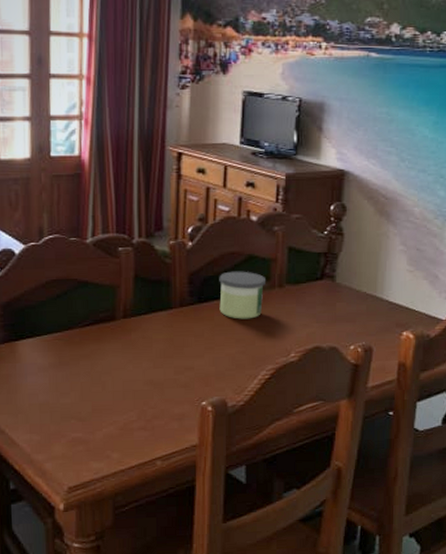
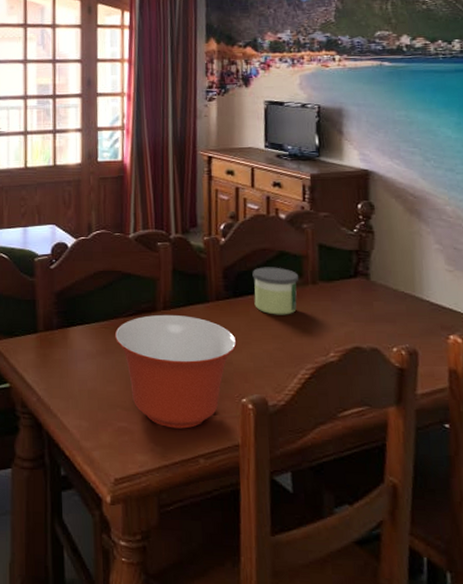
mixing bowl: none [69,322,199,435] -> present [114,314,237,429]

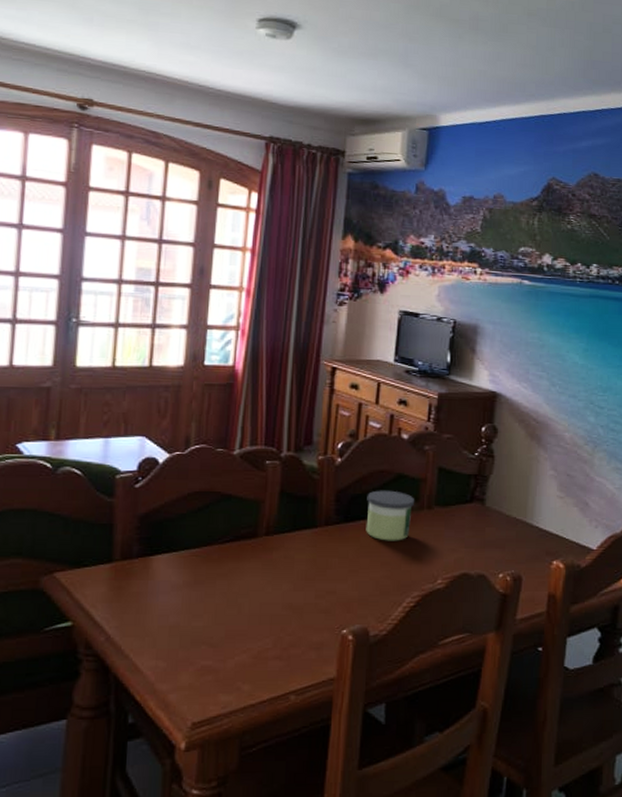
mixing bowl: present [114,314,237,429] -> none [206,540,343,665]

